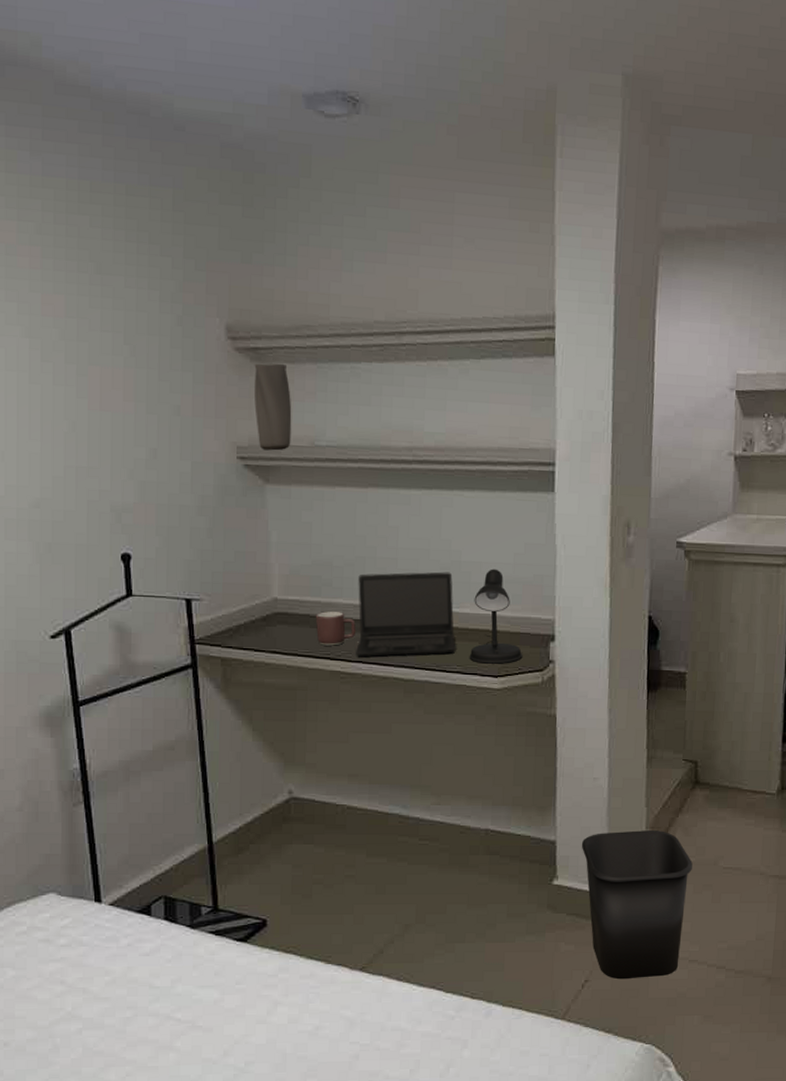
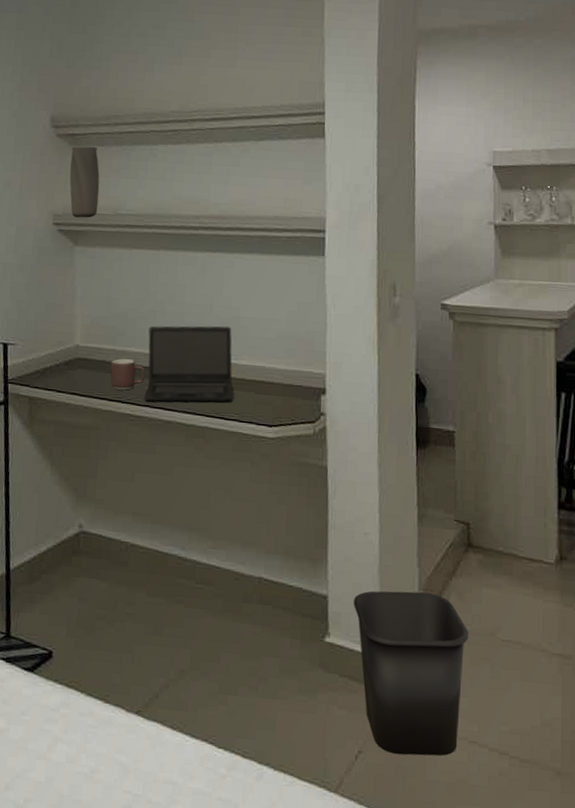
desk lamp: present [469,568,523,664] -> none [245,324,296,414]

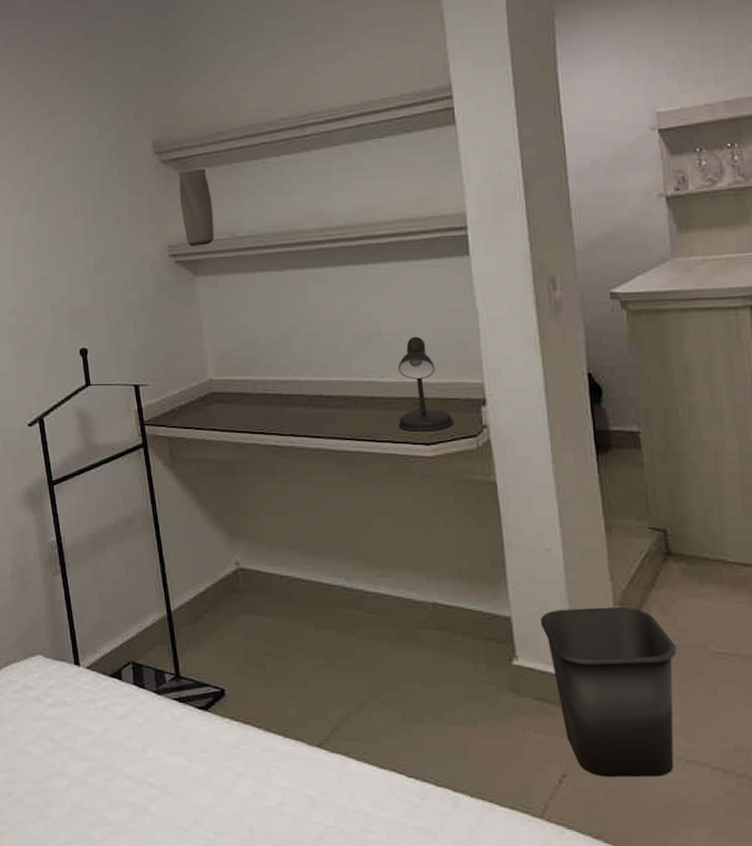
mug: present [110,359,145,390] -> none [247,388,287,421]
laptop: present [144,326,234,402] -> none [284,343,385,429]
desk lamp: none [245,324,296,414] -> present [398,336,454,432]

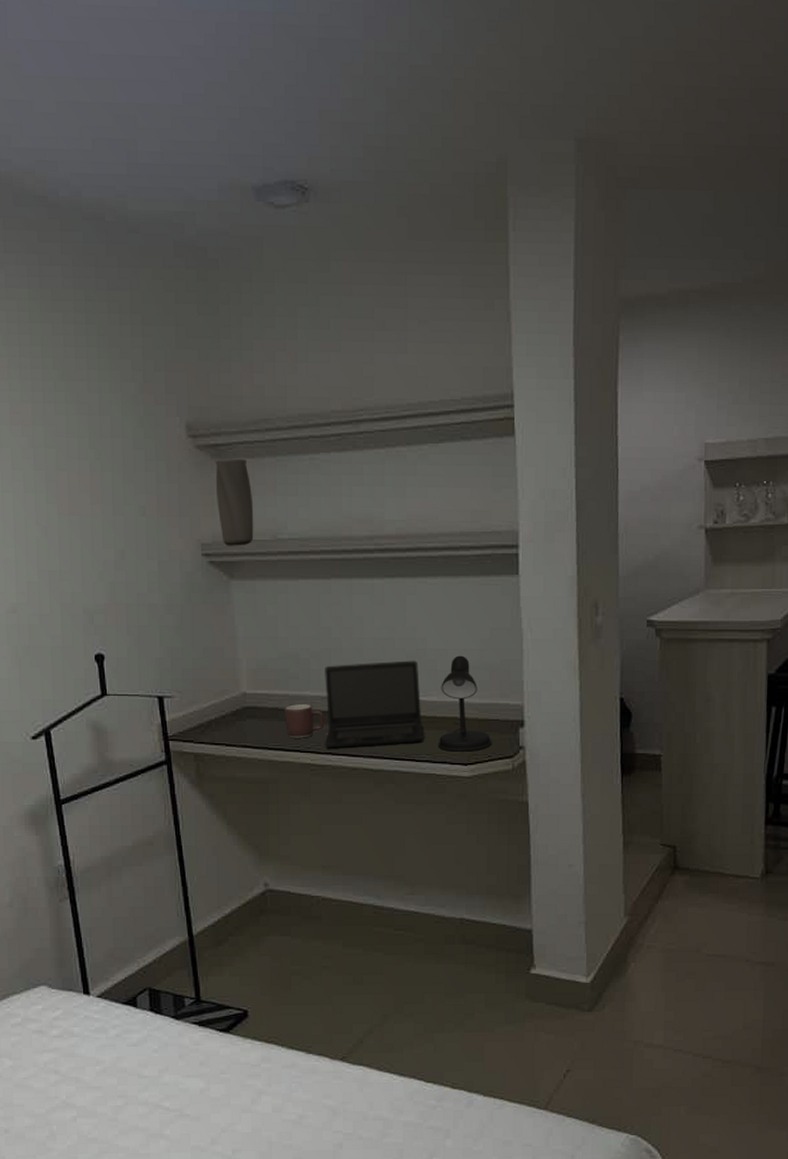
mug: none [247,388,287,421] -> present [284,704,325,738]
laptop: none [284,343,385,429] -> present [325,660,425,748]
waste bin: present [540,607,676,777] -> none [558,917,674,1068]

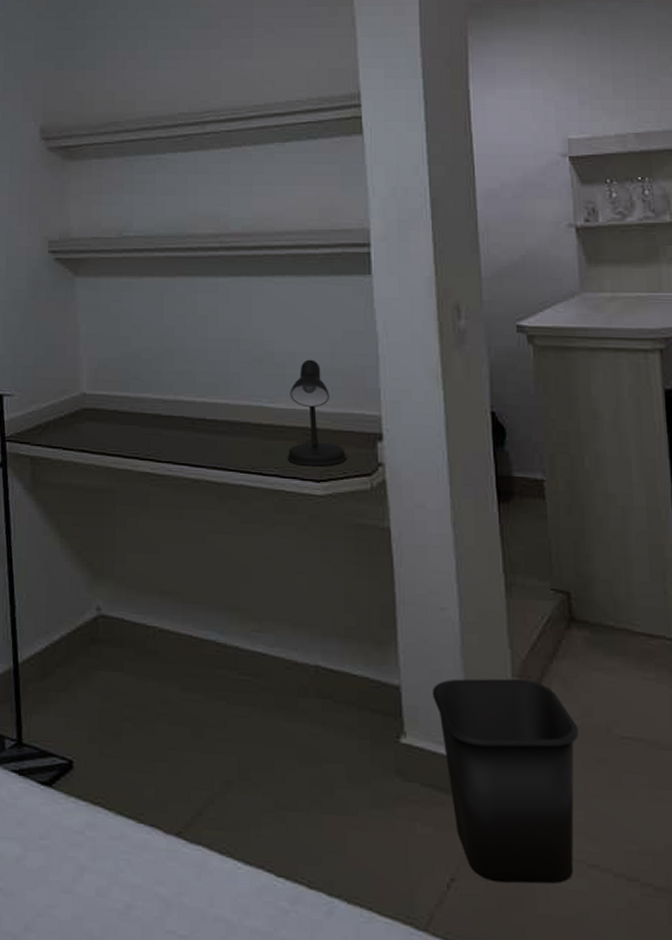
vase: present [215,460,254,546] -> none [64,160,101,244]
mug: present [284,704,325,738] -> none [123,407,166,445]
laptop: present [325,660,425,748] -> none [165,363,273,457]
waste bin: none [558,917,674,1068] -> present [432,678,578,884]

